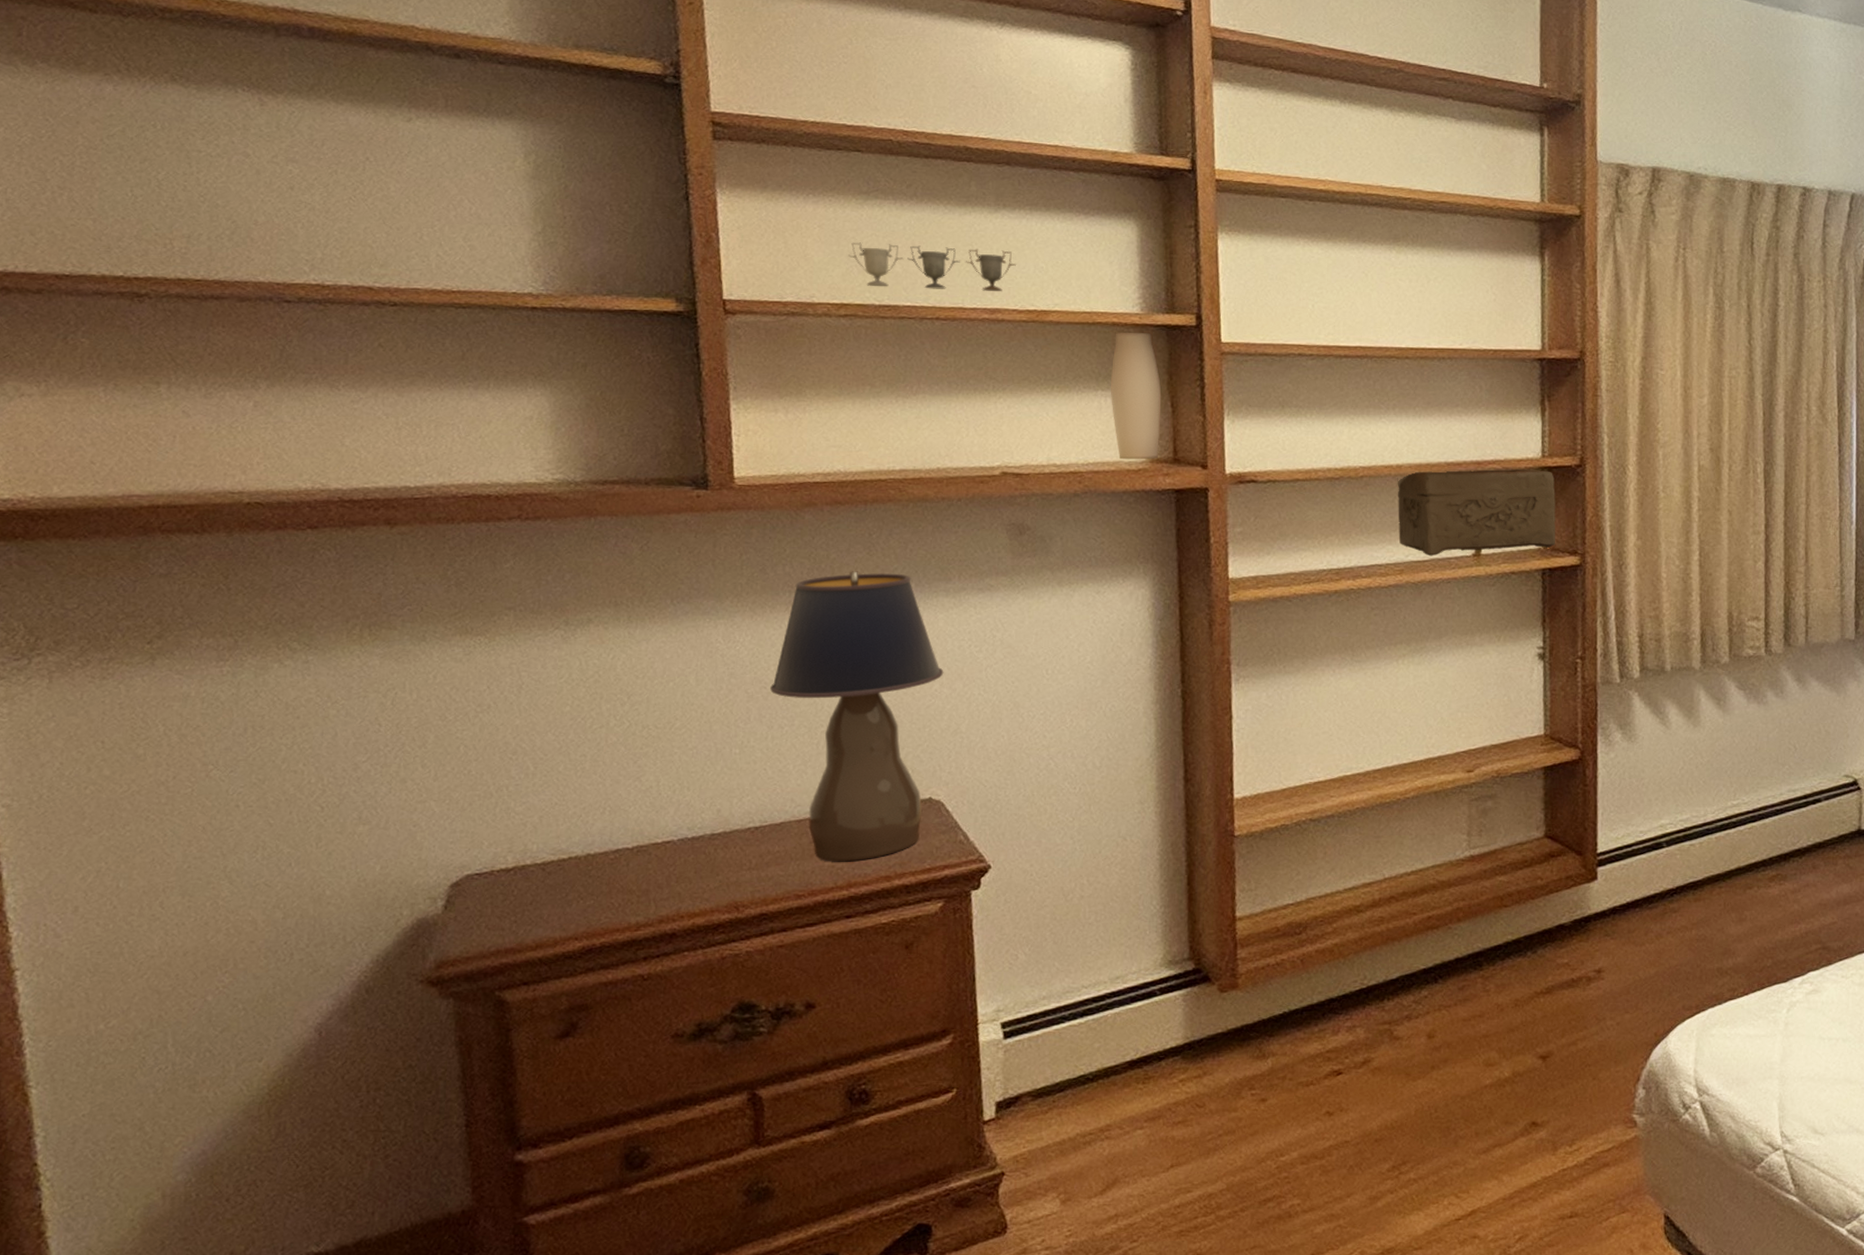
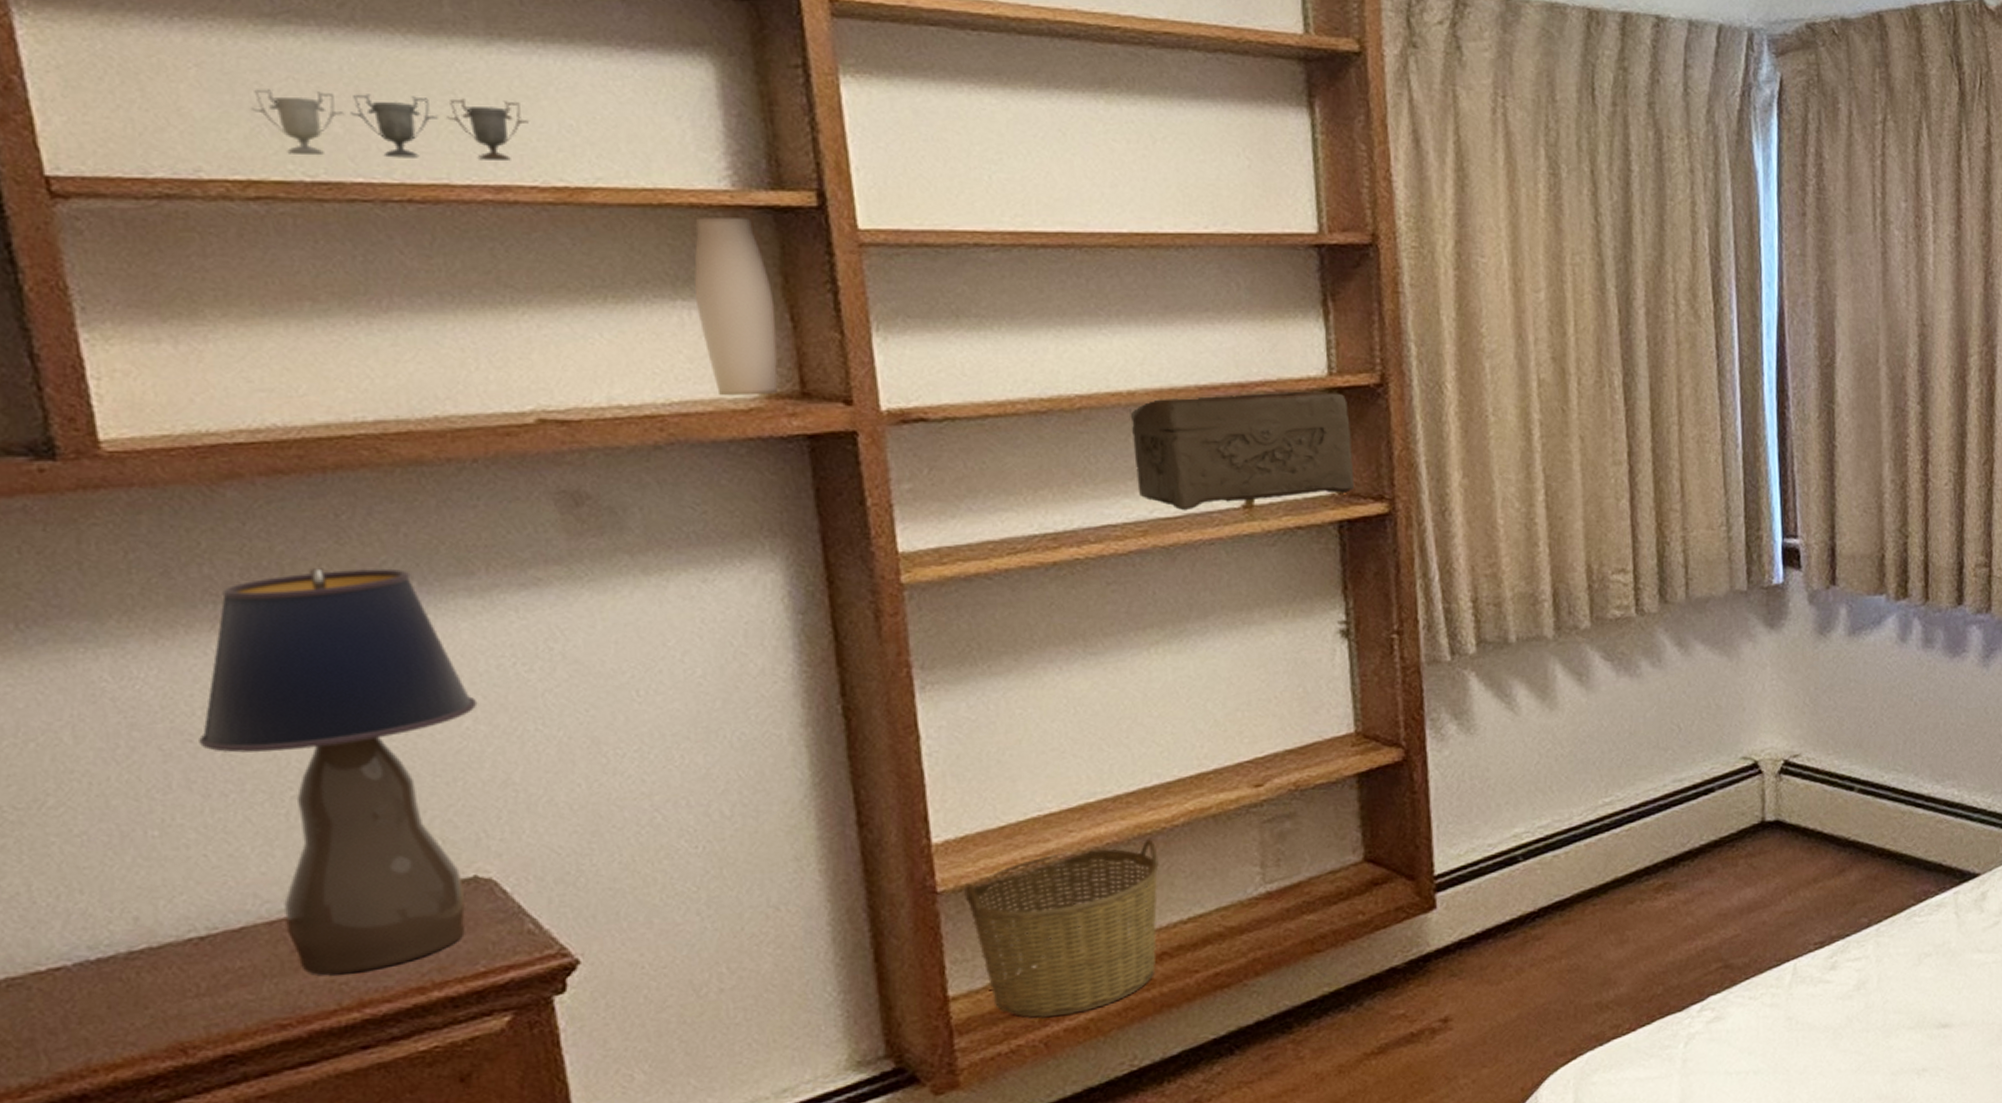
basket: none [1253,807,1393,939] -> present [964,839,1159,1018]

